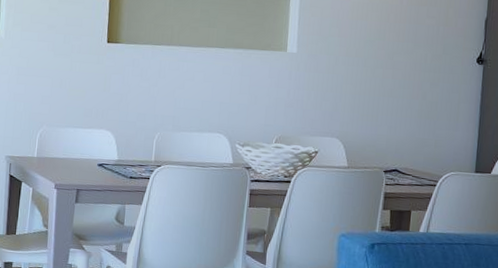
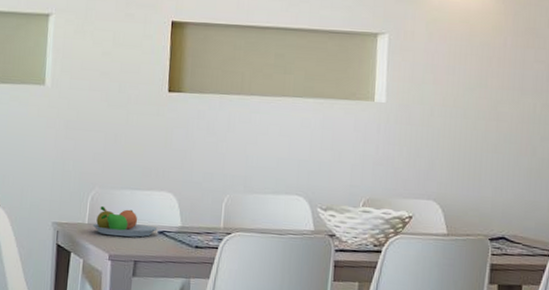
fruit bowl: none [40,141,97,169] -> present [92,205,158,238]

